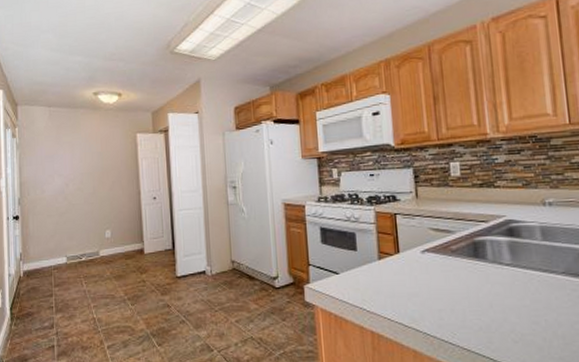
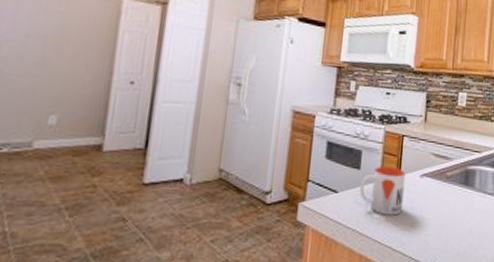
mug: none [360,246,408,293] -> present [360,167,406,216]

